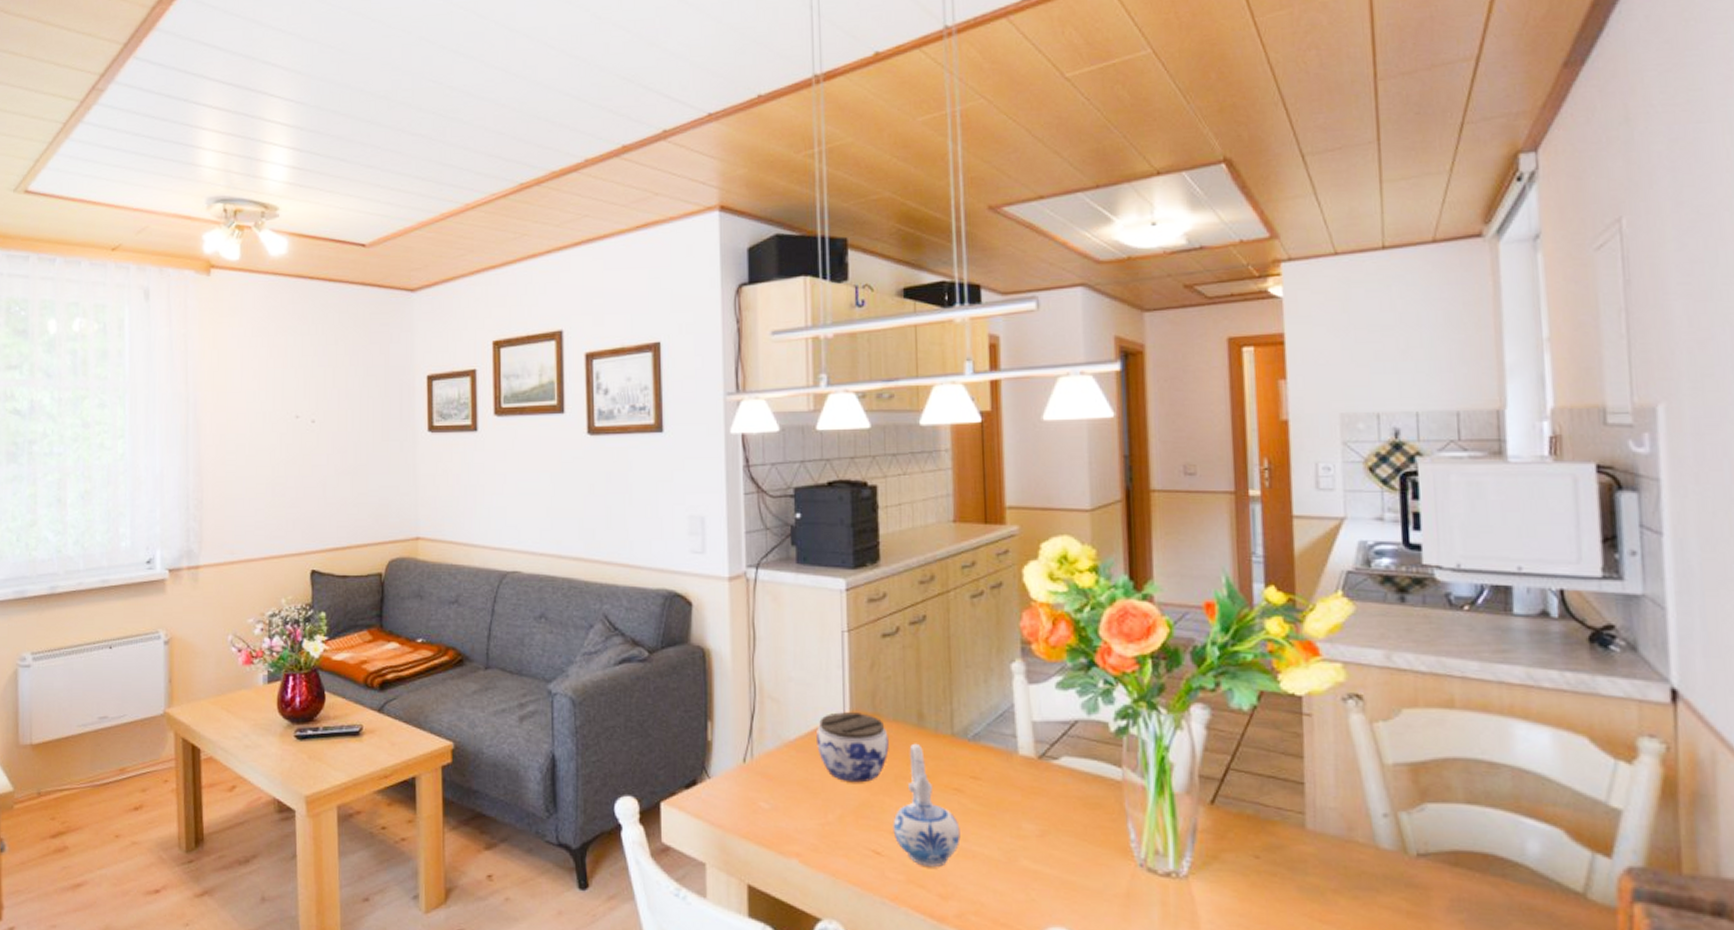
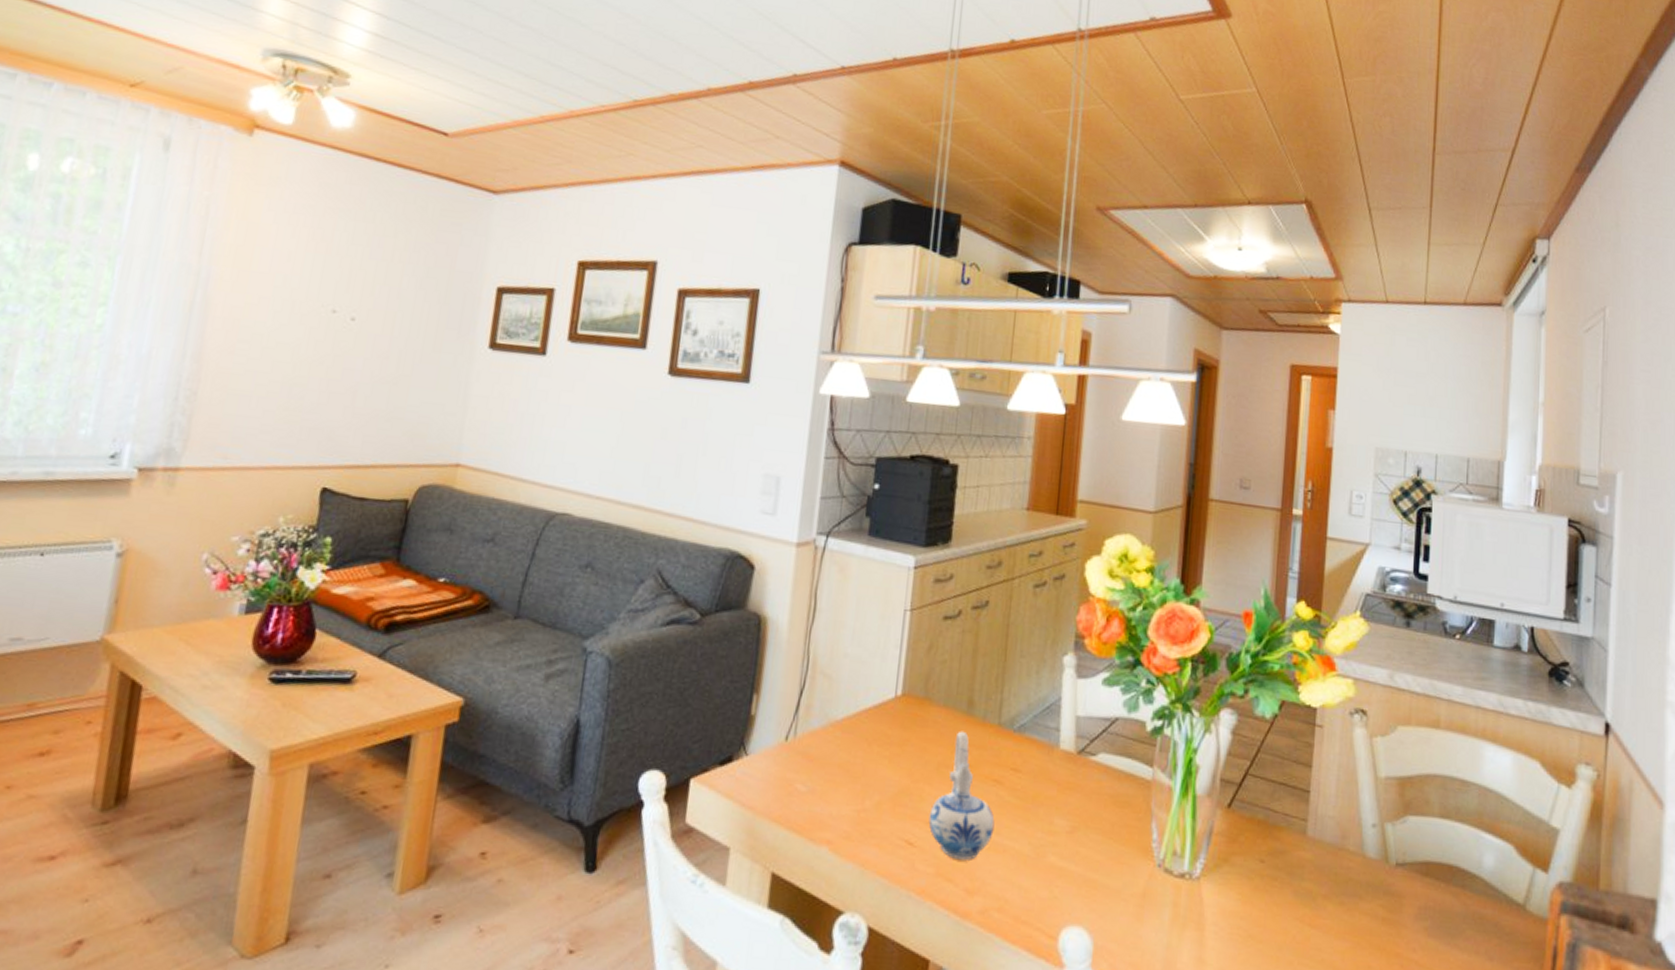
jar: present [816,712,889,783] -> none [863,693,937,769]

